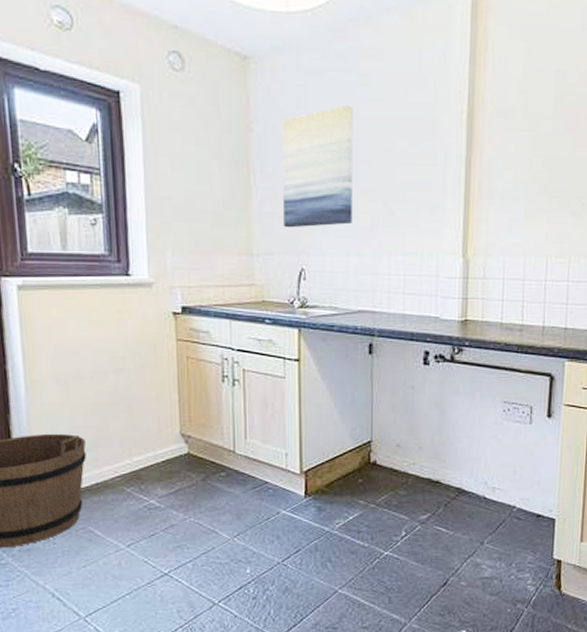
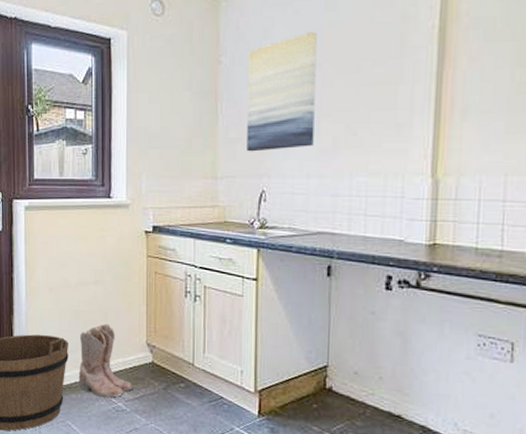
boots: none [100,416,168,497] -> present [78,323,133,398]

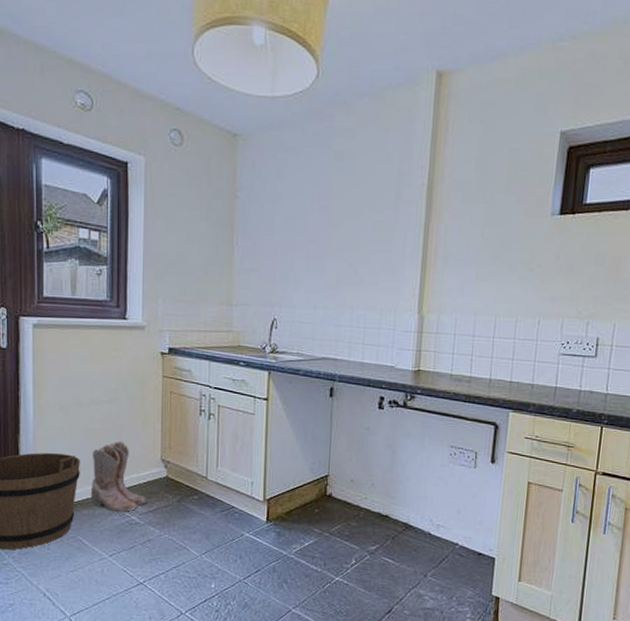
wall art: present [247,32,317,152] -> none [260,177,326,283]

